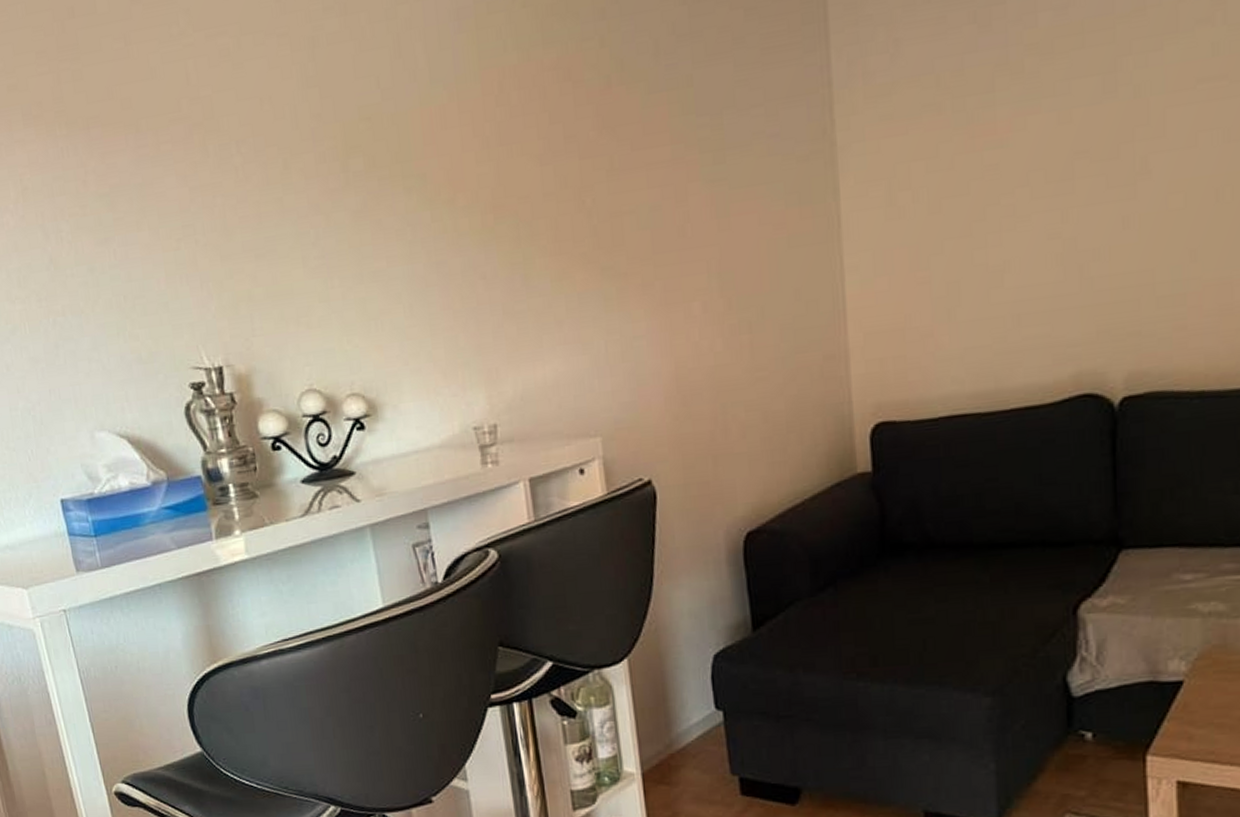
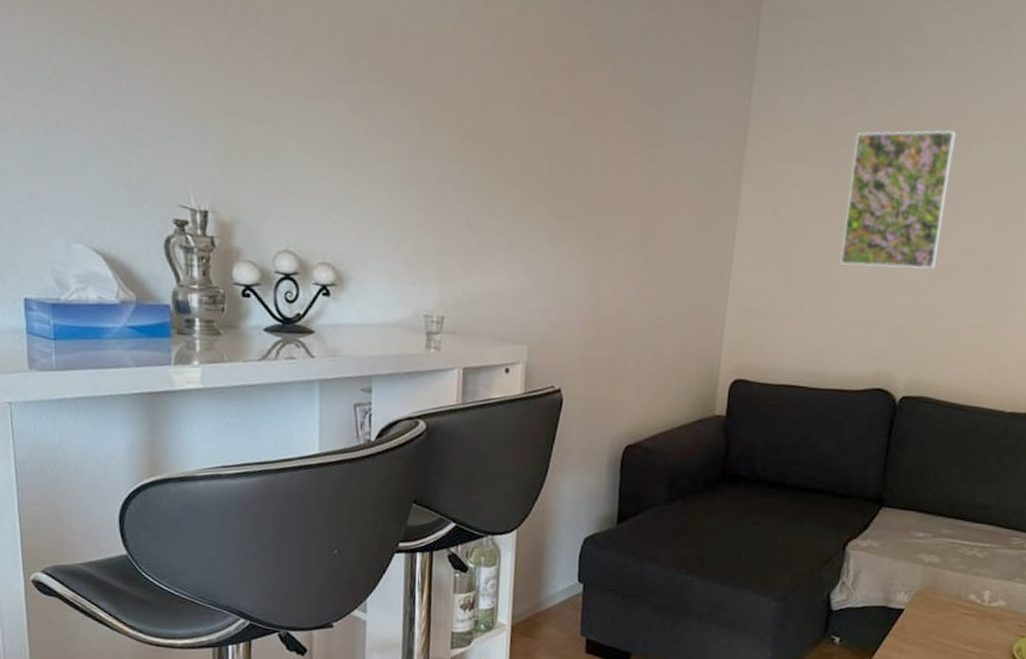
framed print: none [987,31,1139,246] -> present [840,129,957,269]

